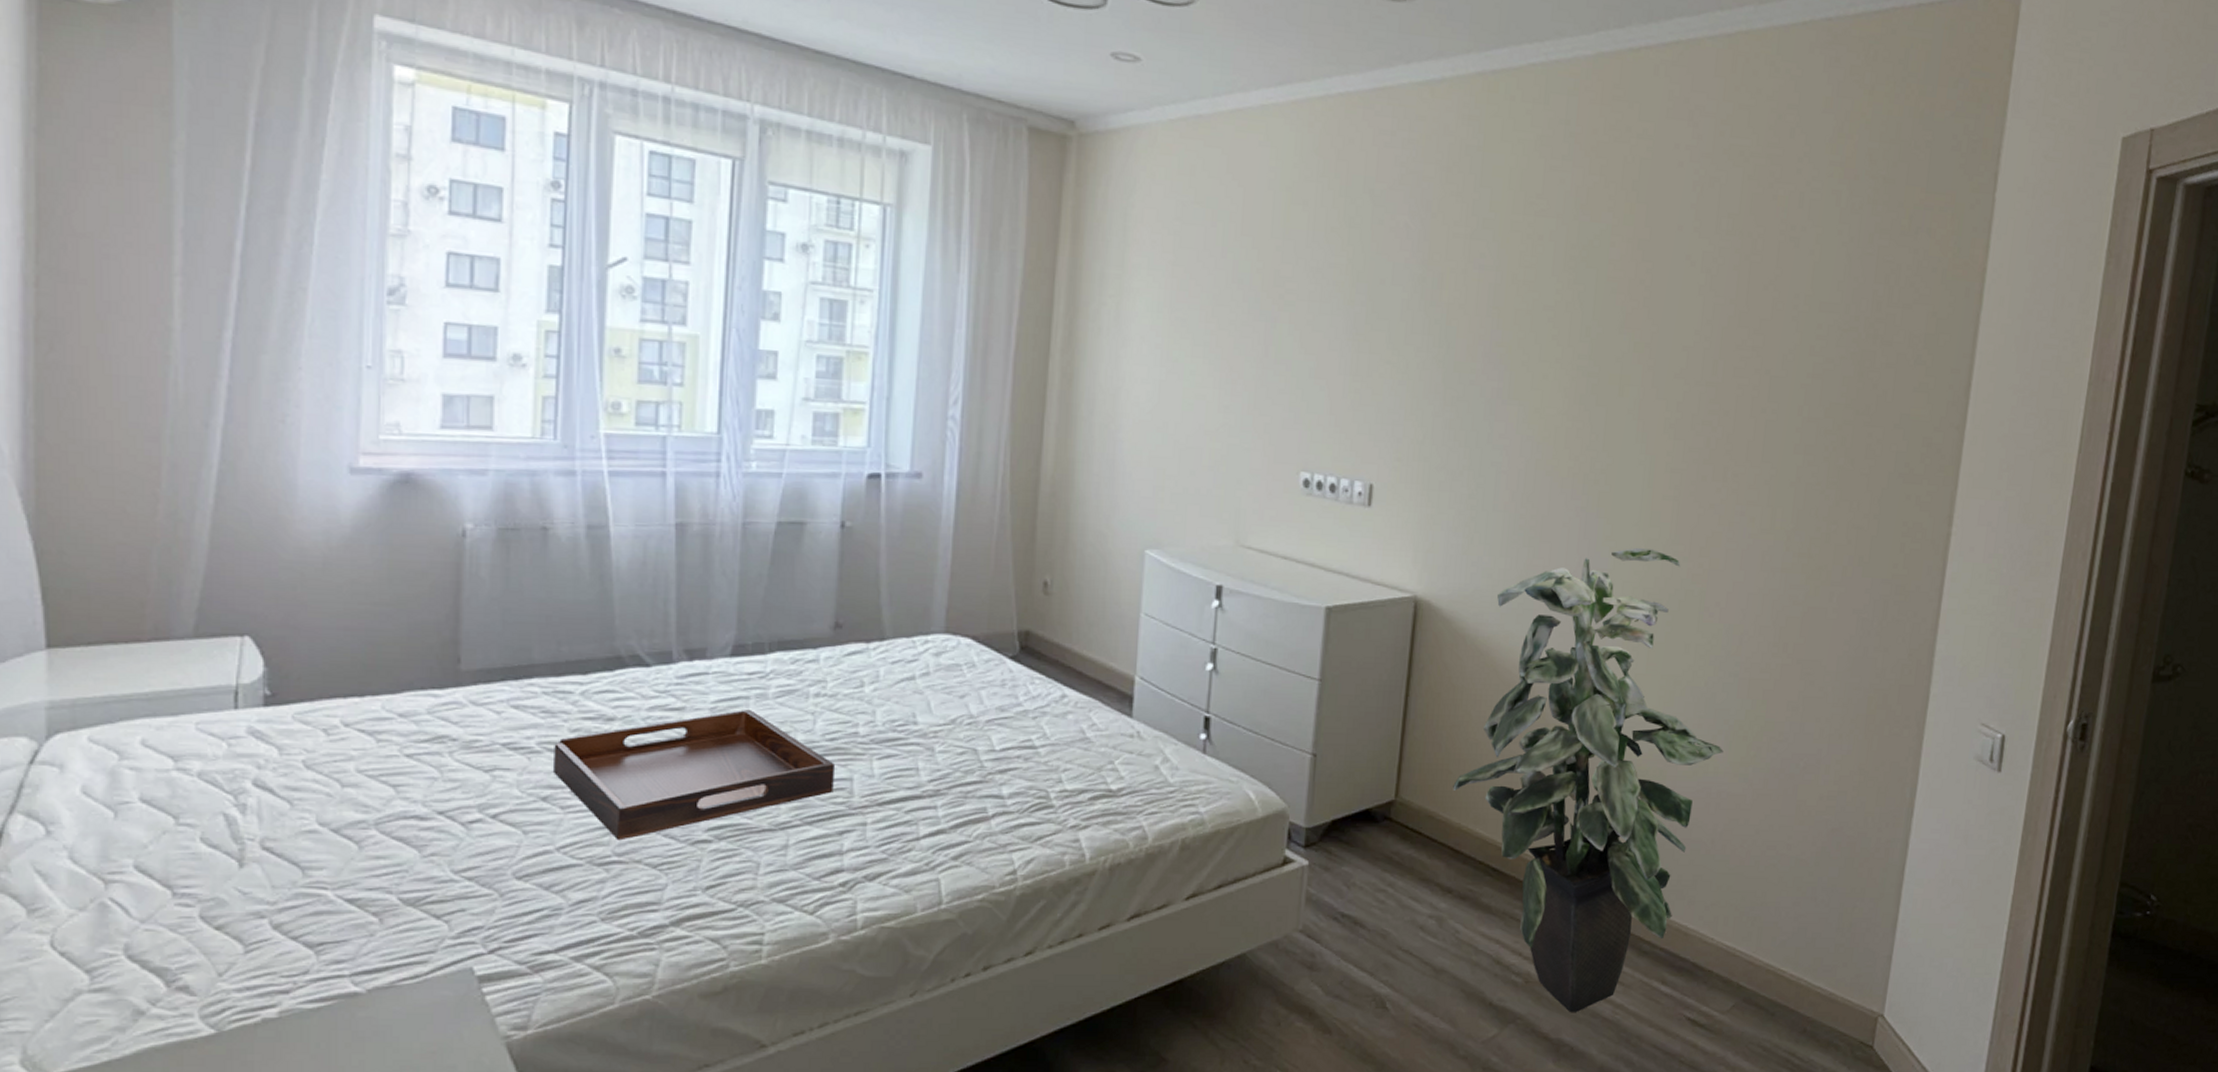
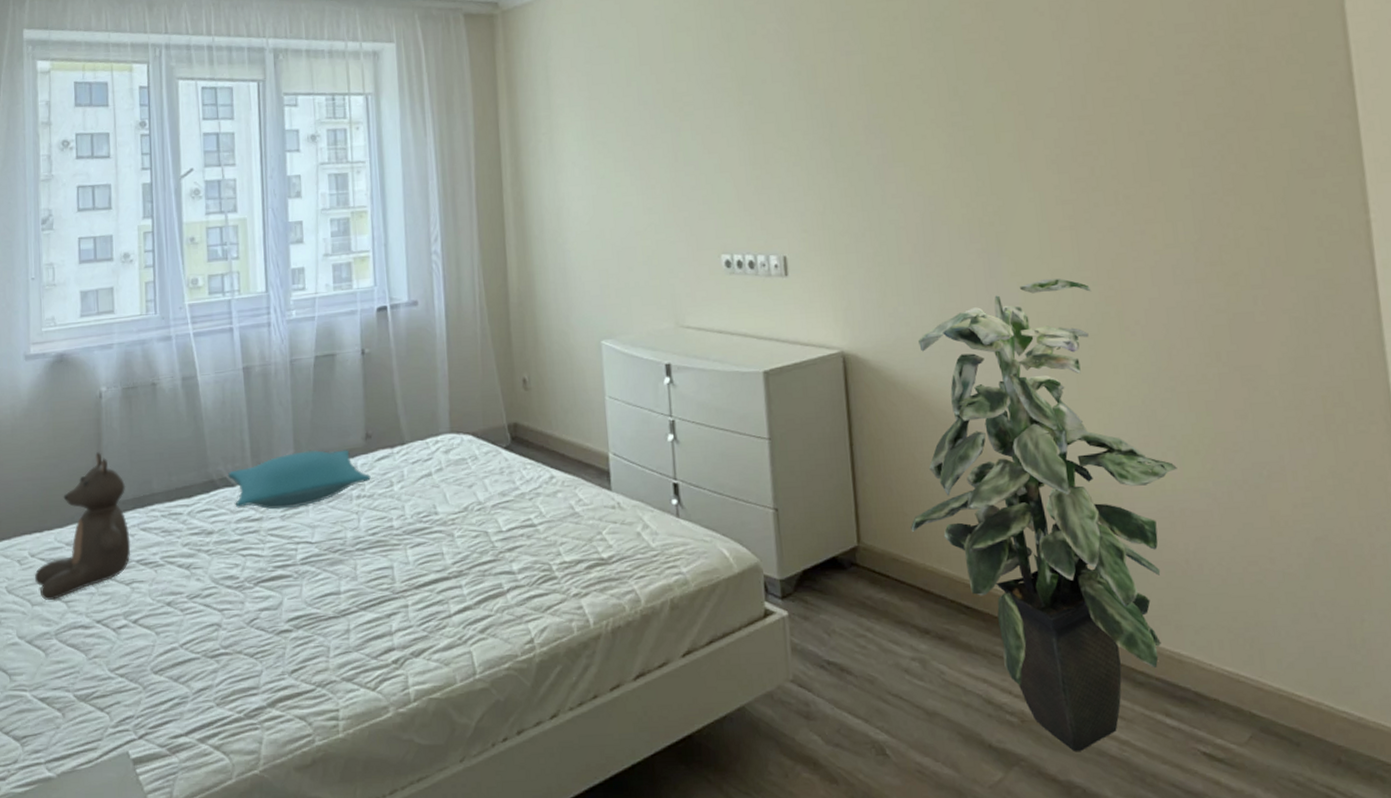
teddy bear: none [347,605,495,783] -> present [34,452,131,601]
serving tray: present [554,710,836,841] -> none [172,515,379,635]
pillow: none [641,634,836,700] -> present [227,449,371,510]

